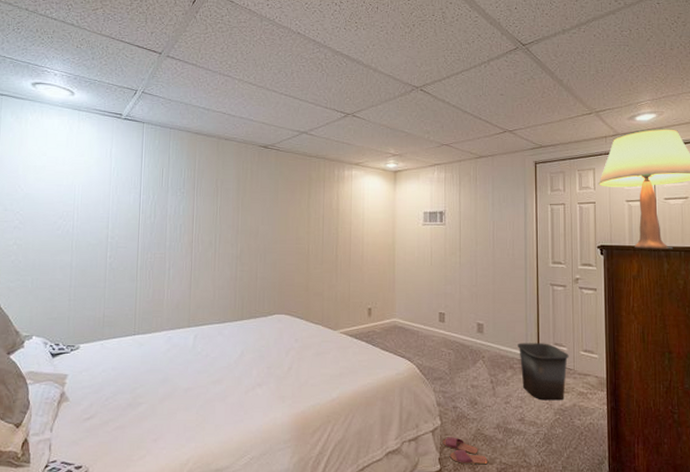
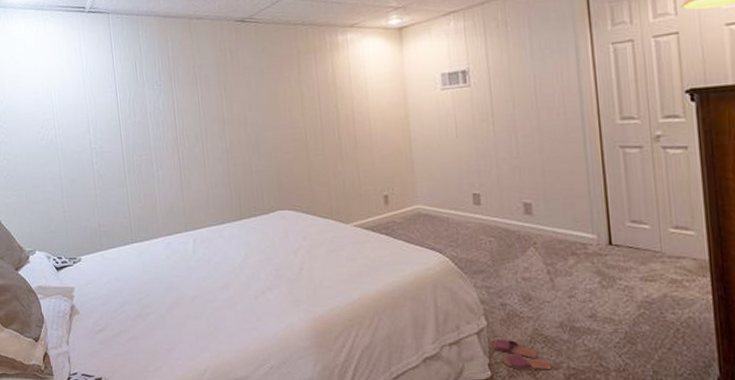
waste bin: present [518,343,569,401] -> none [580,221,653,292]

